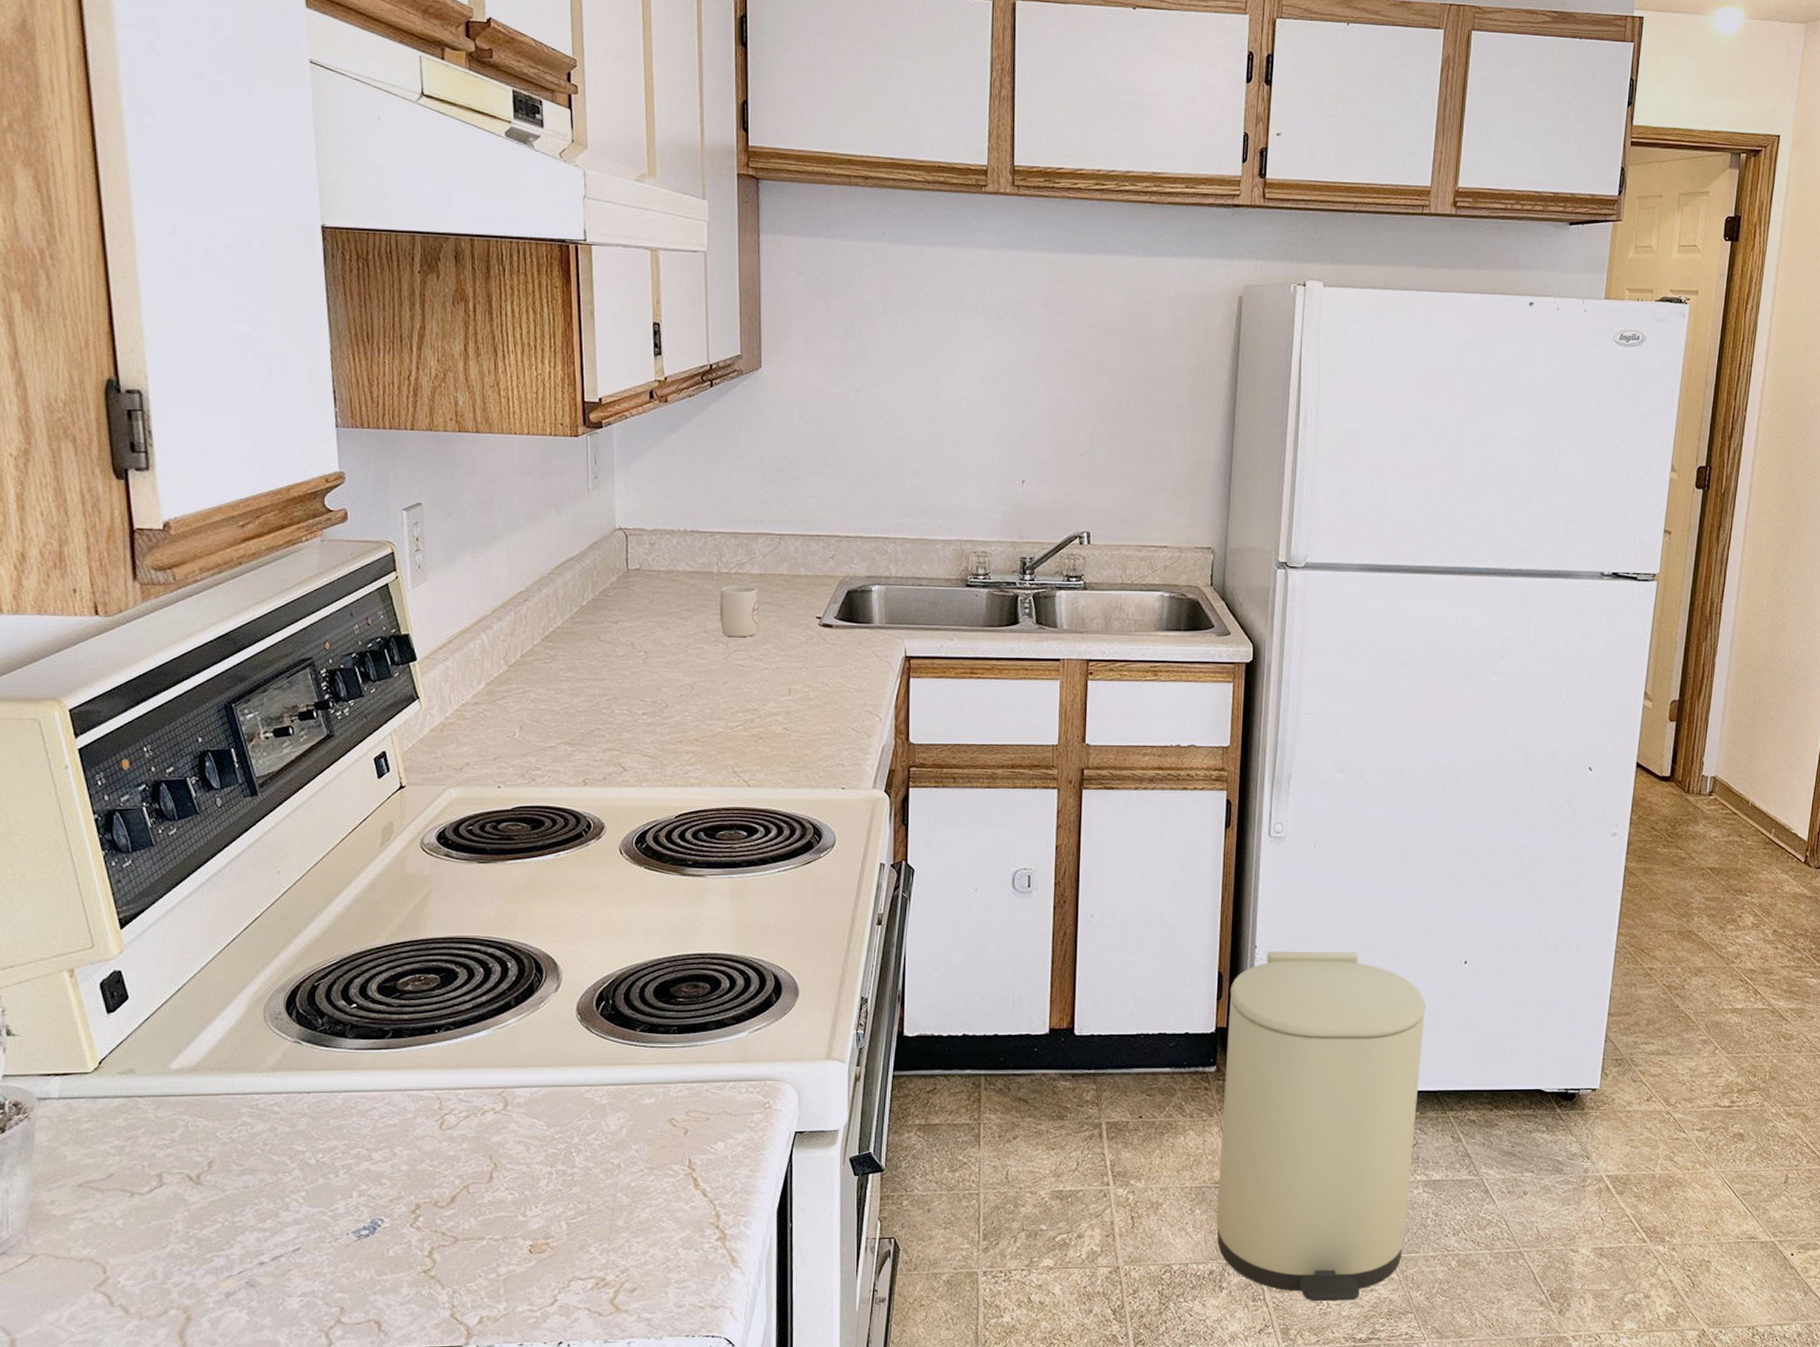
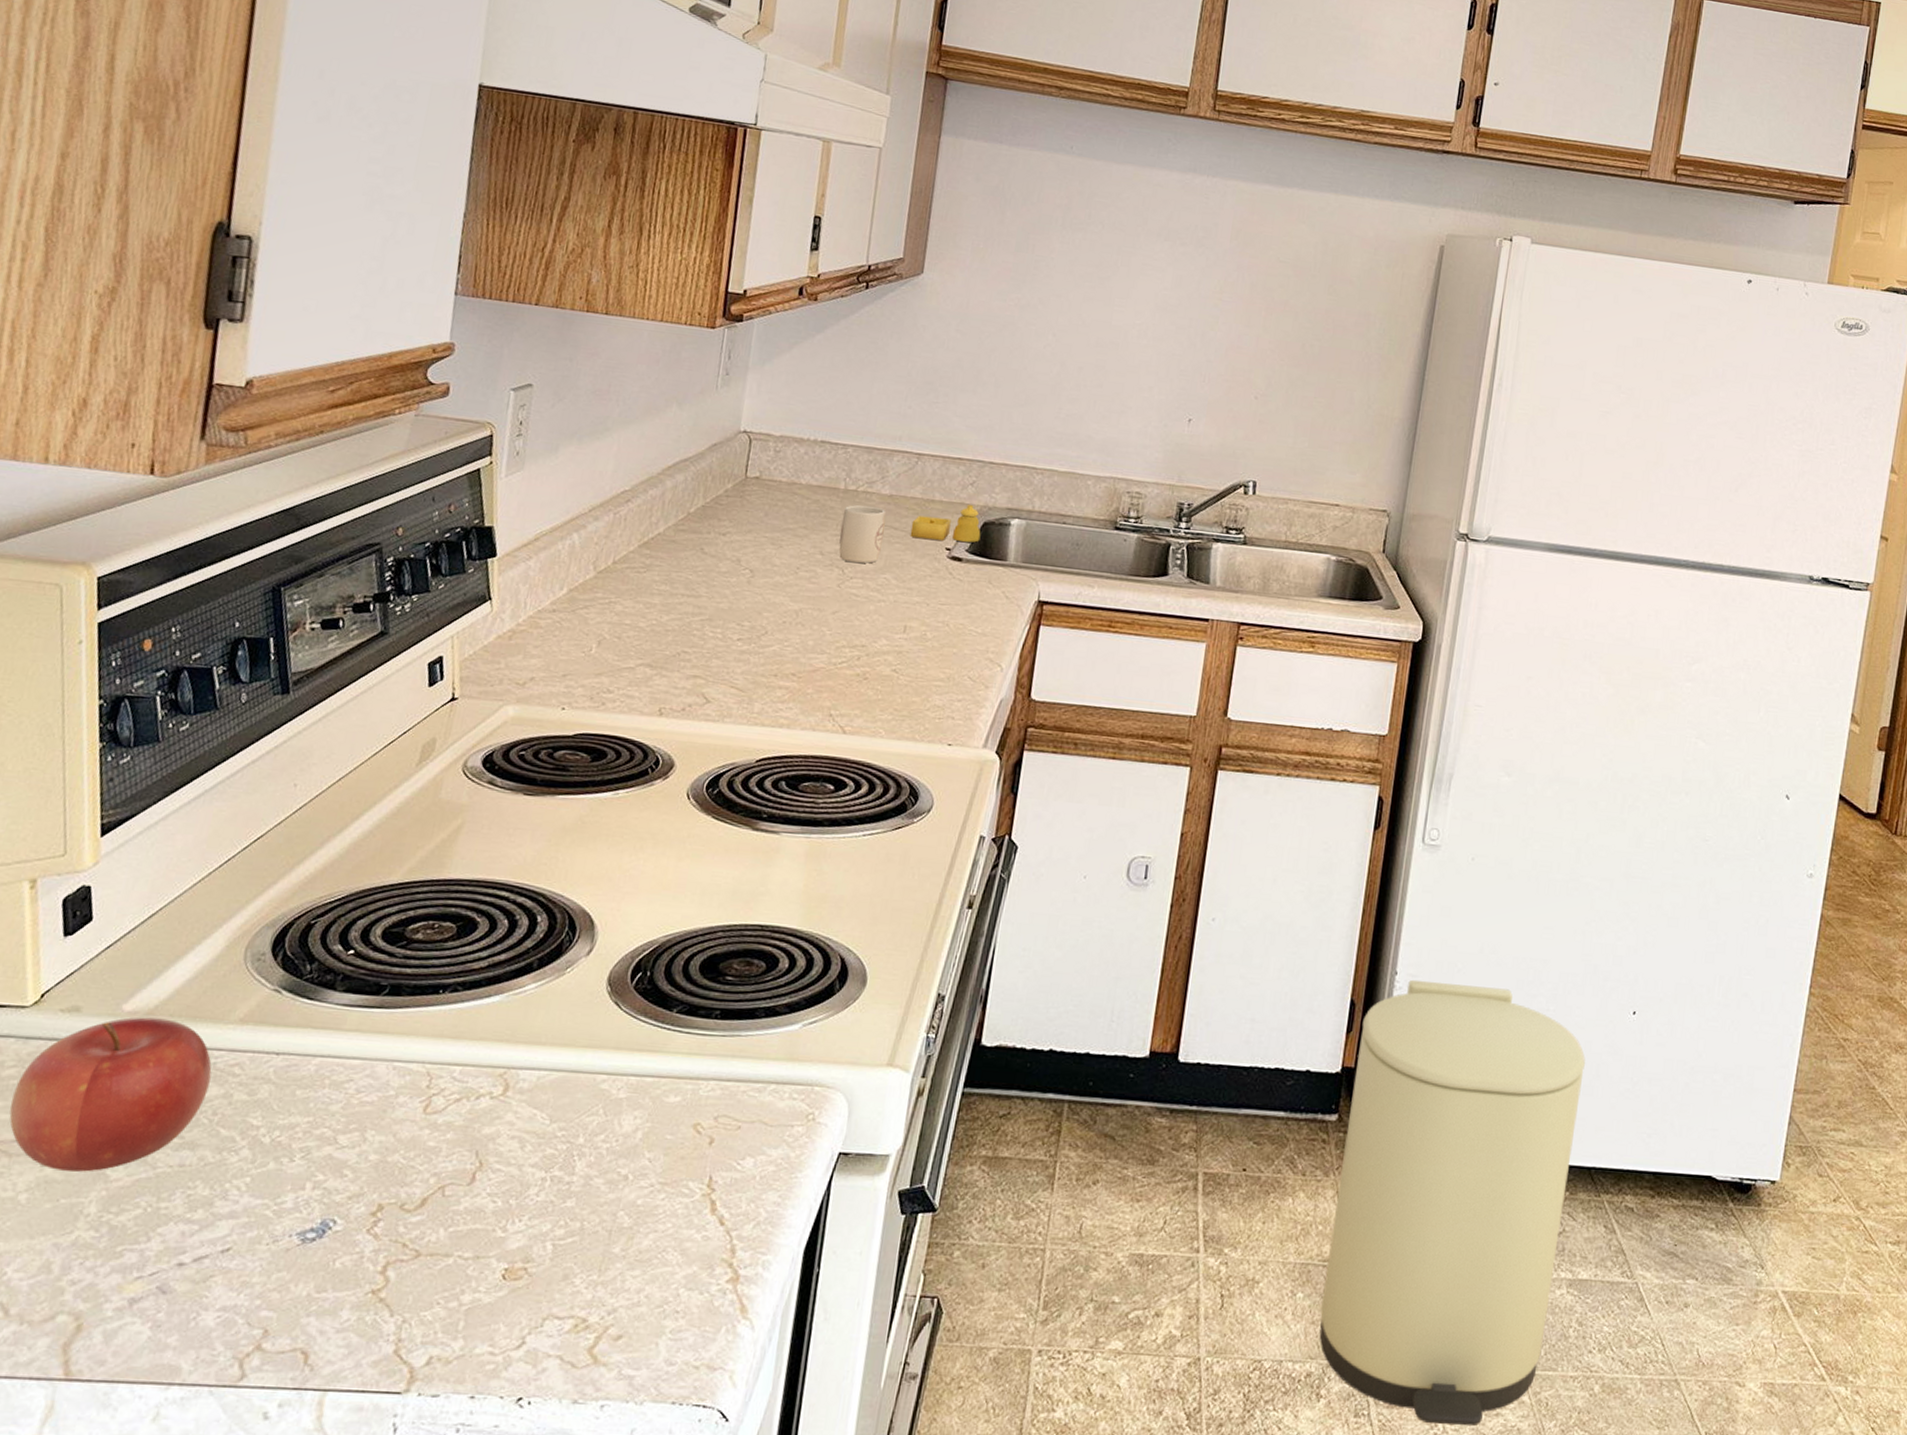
fruit: none [93,1073,255,1199] -> present [9,1017,212,1172]
soap dispenser: none [782,575,846,611] -> present [910,504,981,543]

